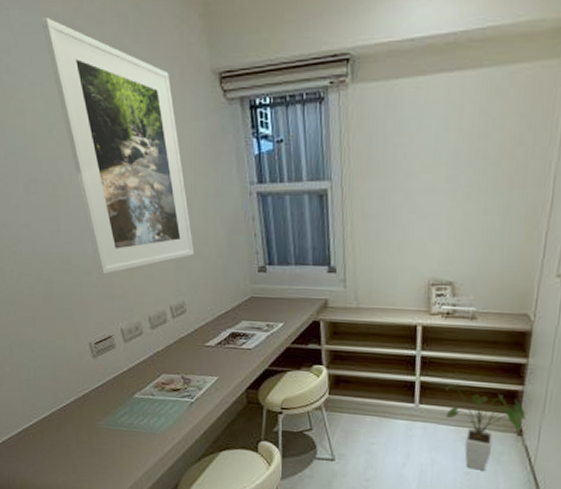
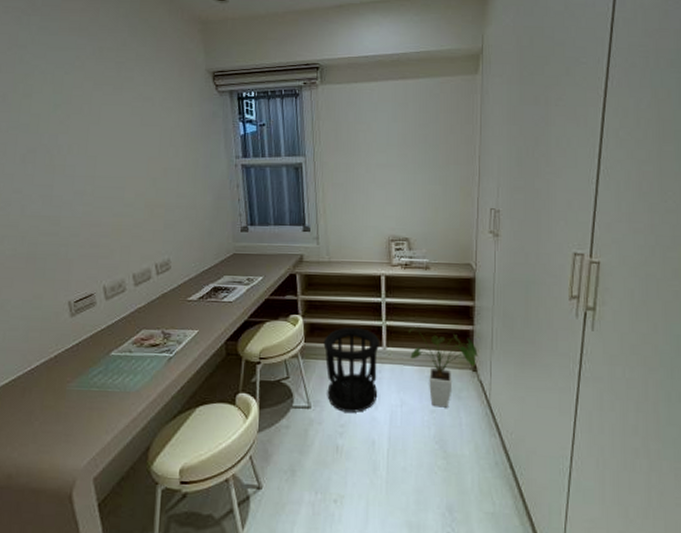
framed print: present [41,18,195,274] -> none [59,24,183,235]
wastebasket: none [349,381,413,469] -> present [323,327,380,413]

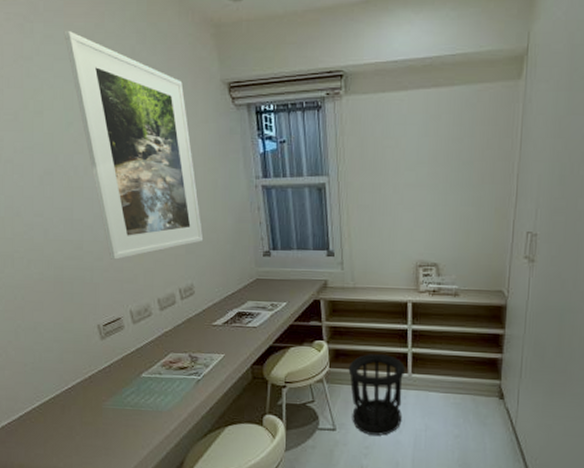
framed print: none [59,24,183,235] -> present [64,31,204,260]
house plant: present [408,325,479,408] -> none [434,352,507,433]

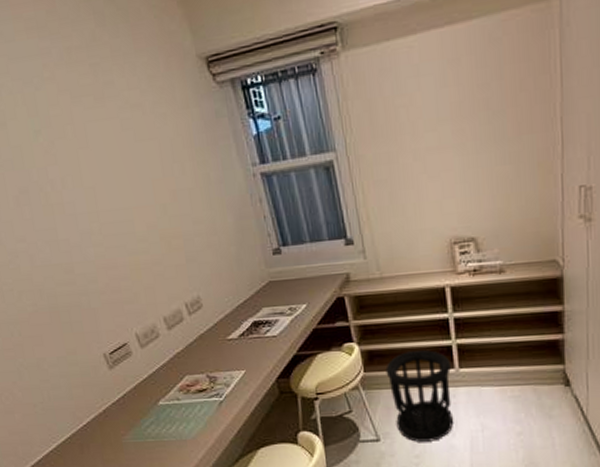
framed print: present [64,31,204,260] -> none [13,24,204,280]

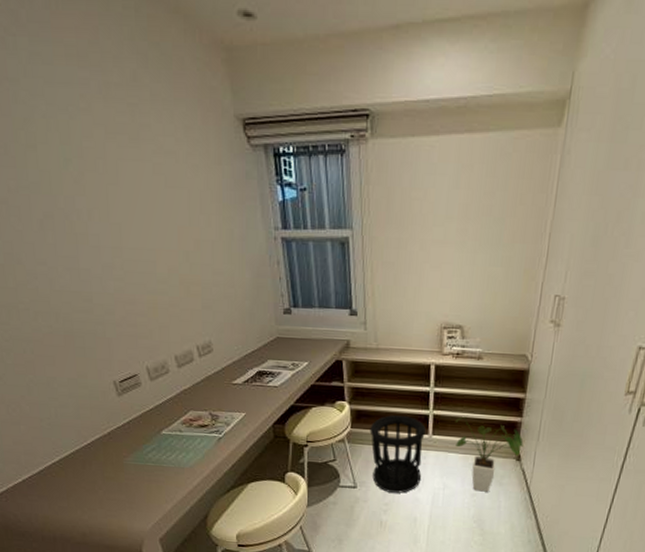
house plant: none [483,339,572,429] -> present [455,415,524,492]

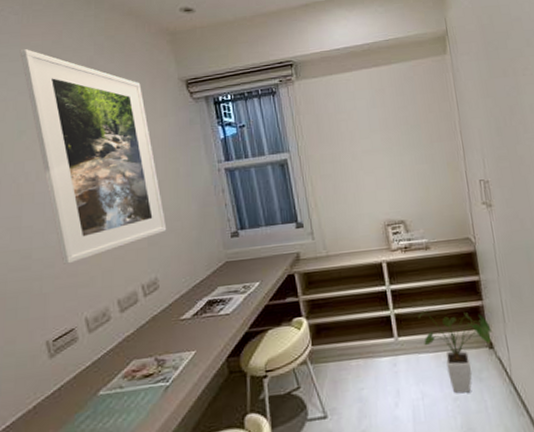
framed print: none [52,48,221,314] -> present [19,49,167,264]
wastebasket: present [369,415,427,493] -> none [332,321,396,416]

